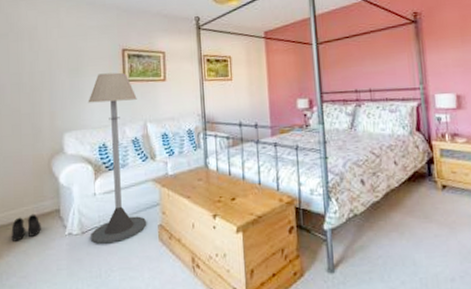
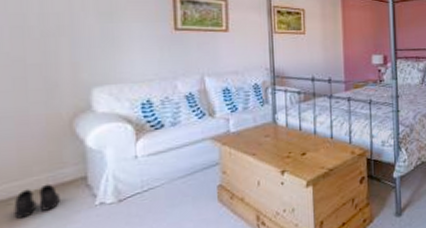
floor lamp: present [88,72,147,244] -> none [126,19,204,212]

